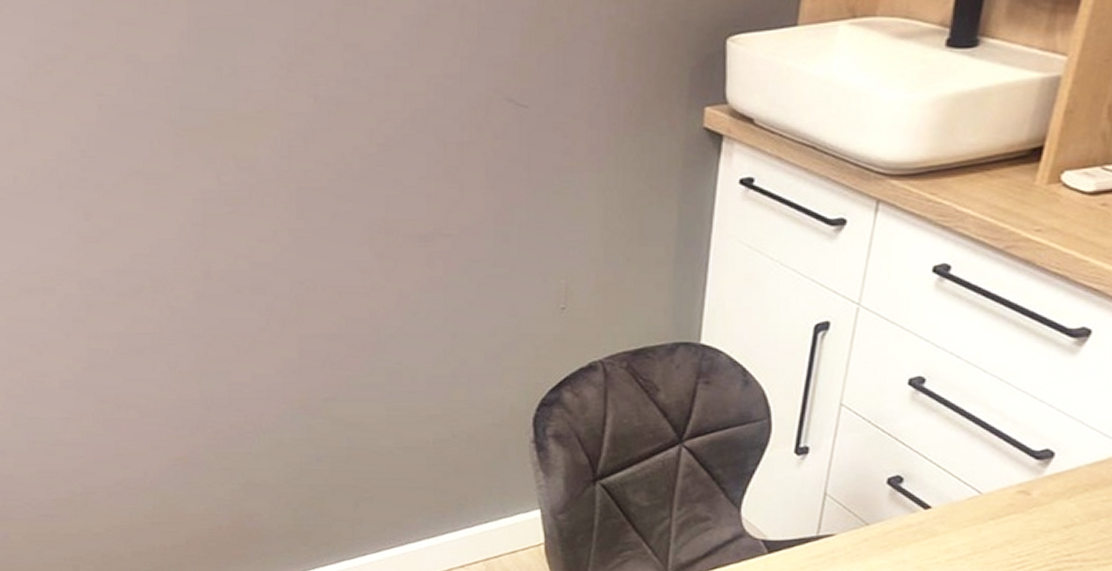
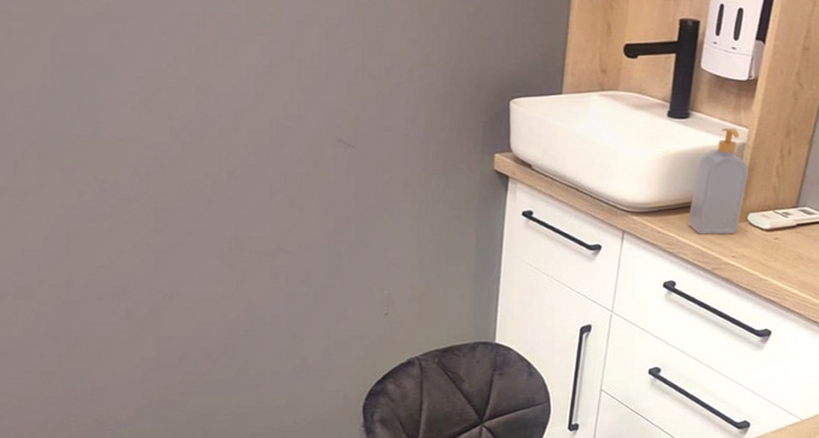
soap bottle: none [971,56,1065,202] -> present [687,127,748,235]

